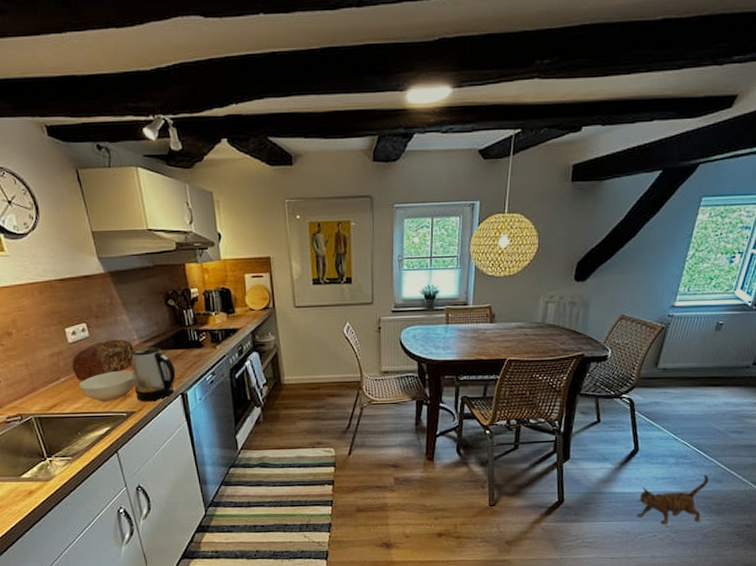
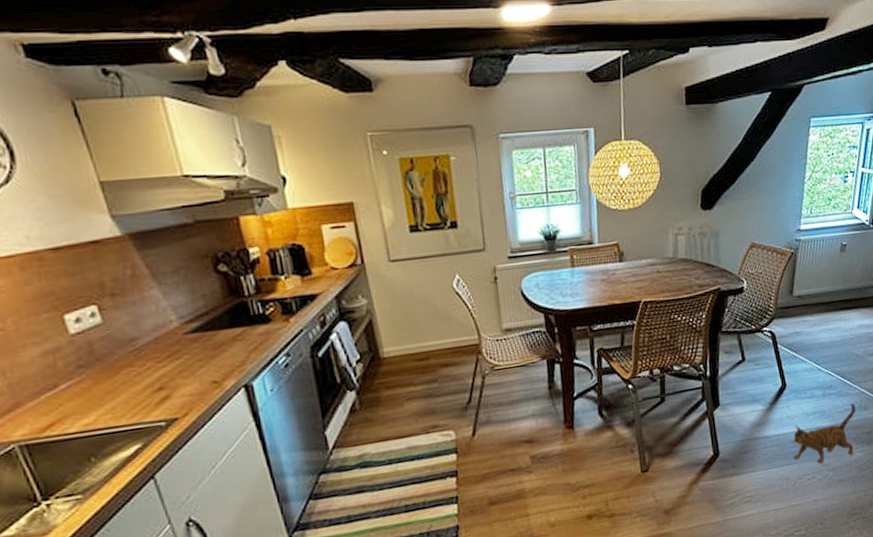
bread loaf: present [72,339,134,381] -> none [76,321,173,386]
bowl: present [78,370,135,401] -> none [88,362,176,410]
kettle: present [130,347,176,402] -> none [167,327,236,404]

